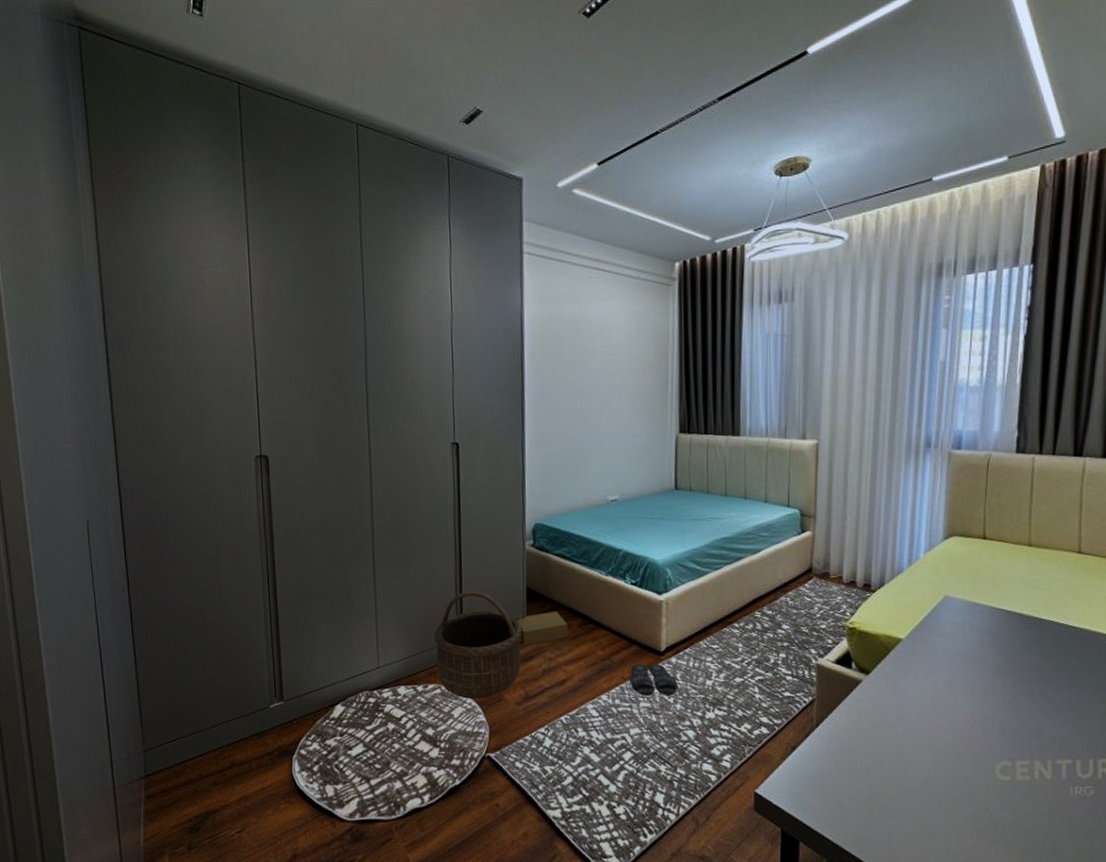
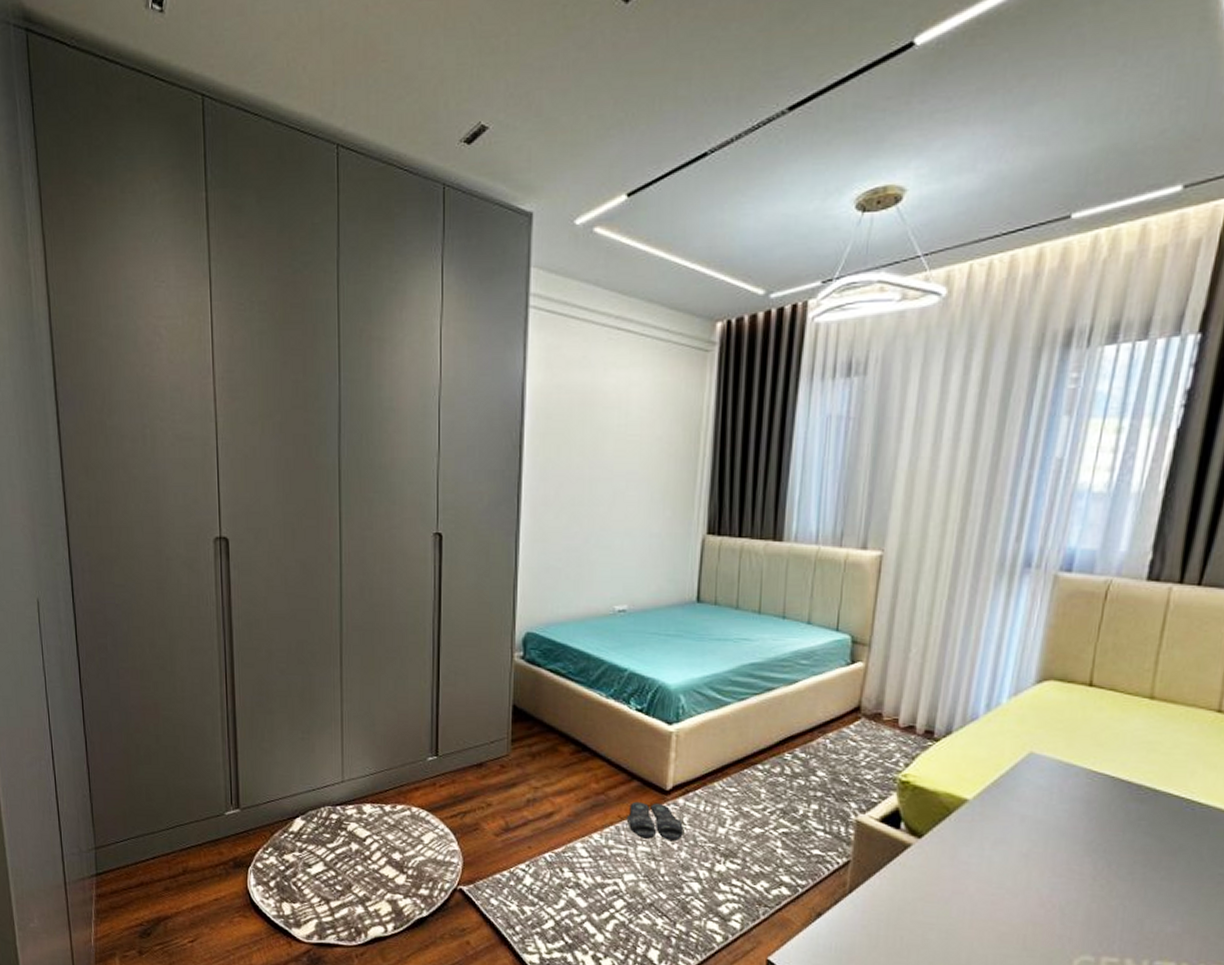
basket: present [434,591,521,699] -> none [406,704,504,825]
box: present [514,611,568,646] -> none [497,734,558,772]

